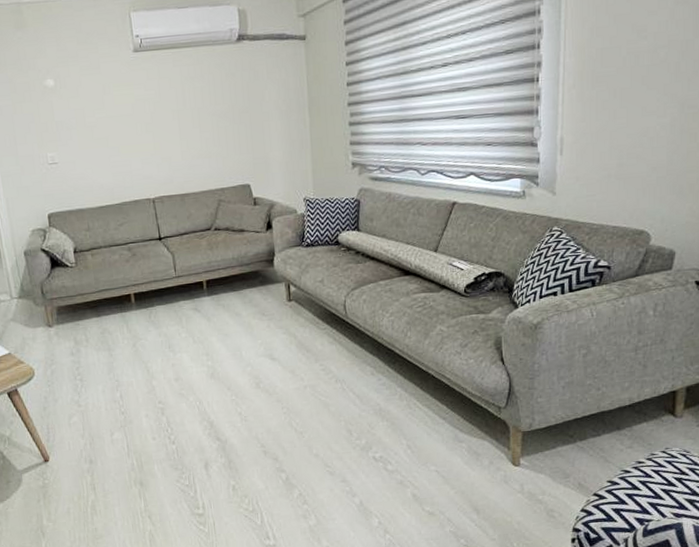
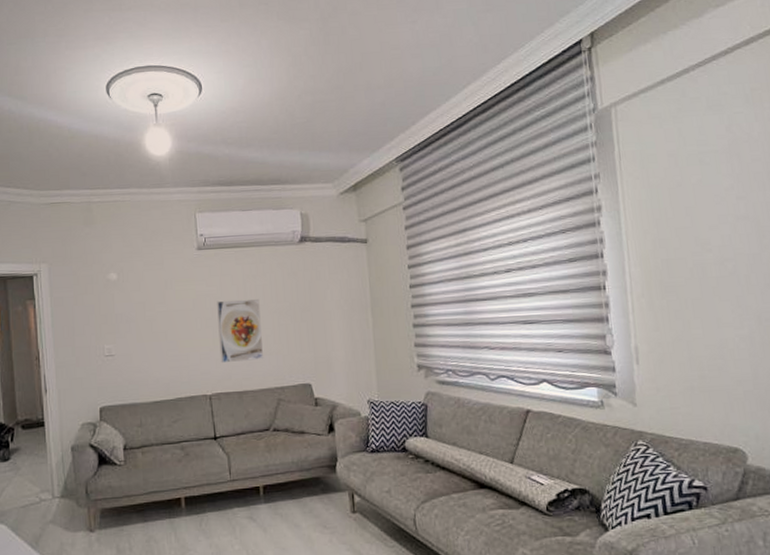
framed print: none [156,101,203,168] -> present [217,298,263,364]

